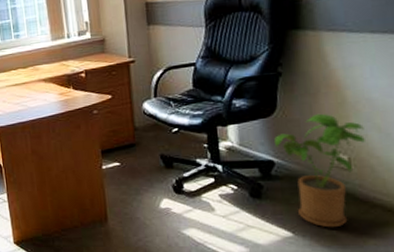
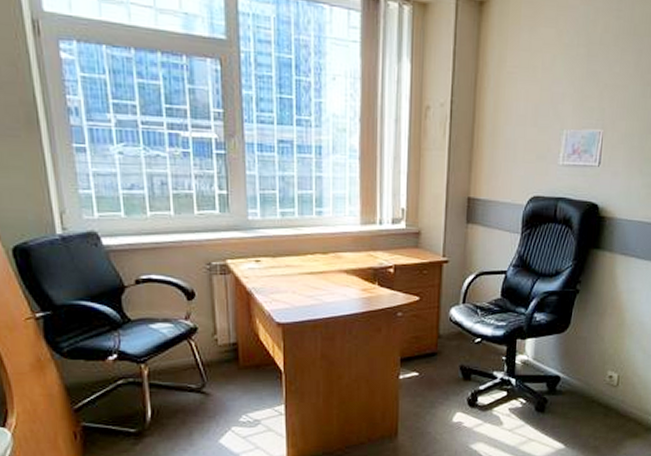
house plant: present [275,113,365,228] -> none [563,333,634,440]

